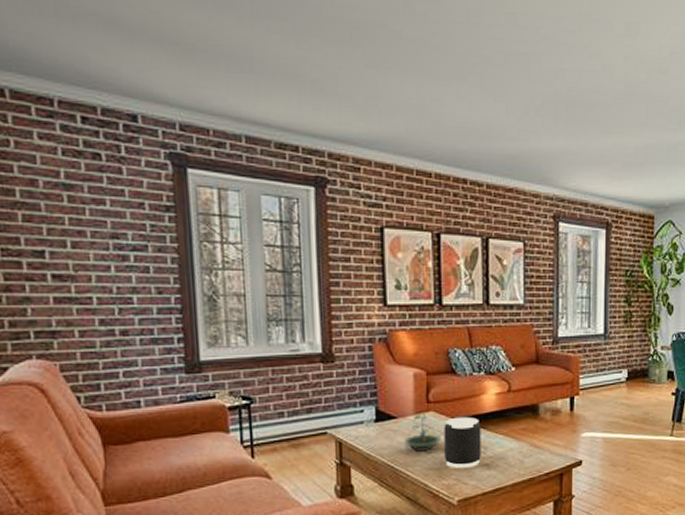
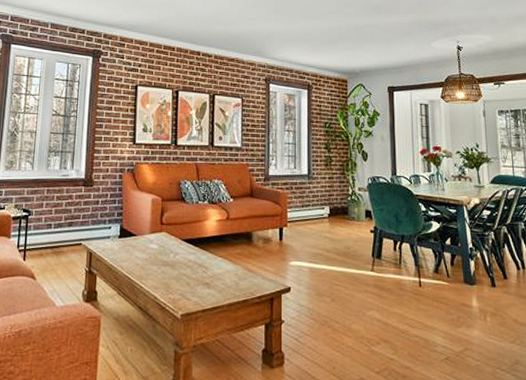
terrarium: present [404,412,441,452] -> none [140,232,170,268]
speaker: present [444,416,481,468] -> none [172,238,203,285]

